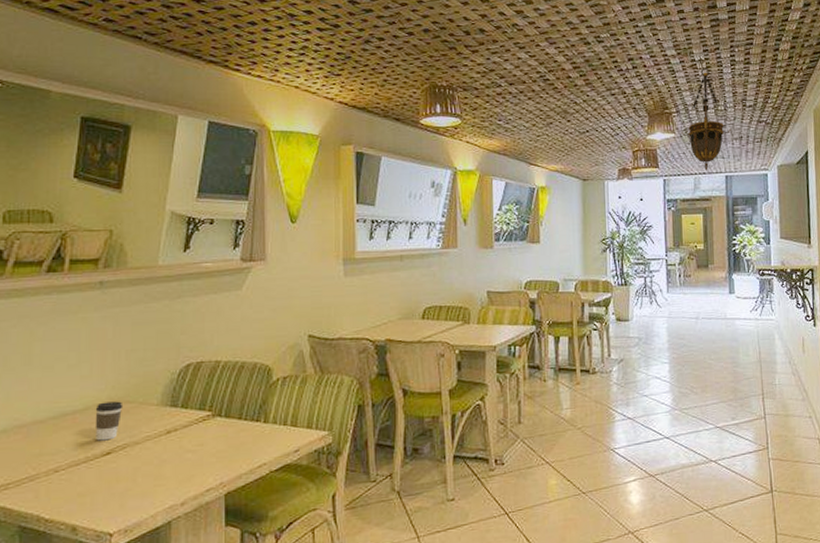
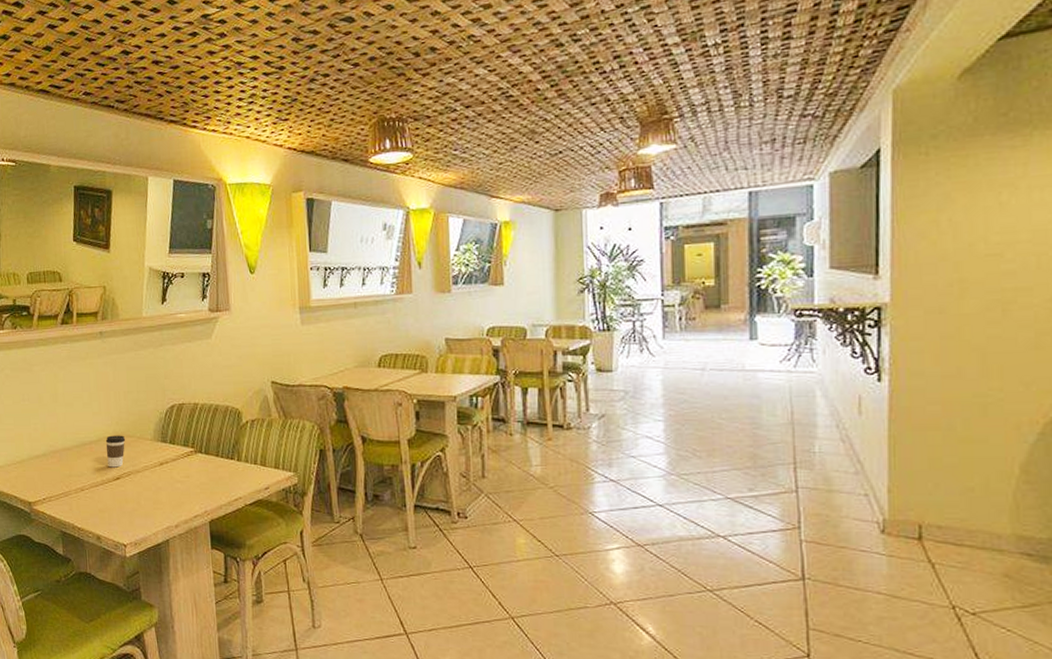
hanging lantern: present [681,67,733,171] -> none [685,52,761,188]

